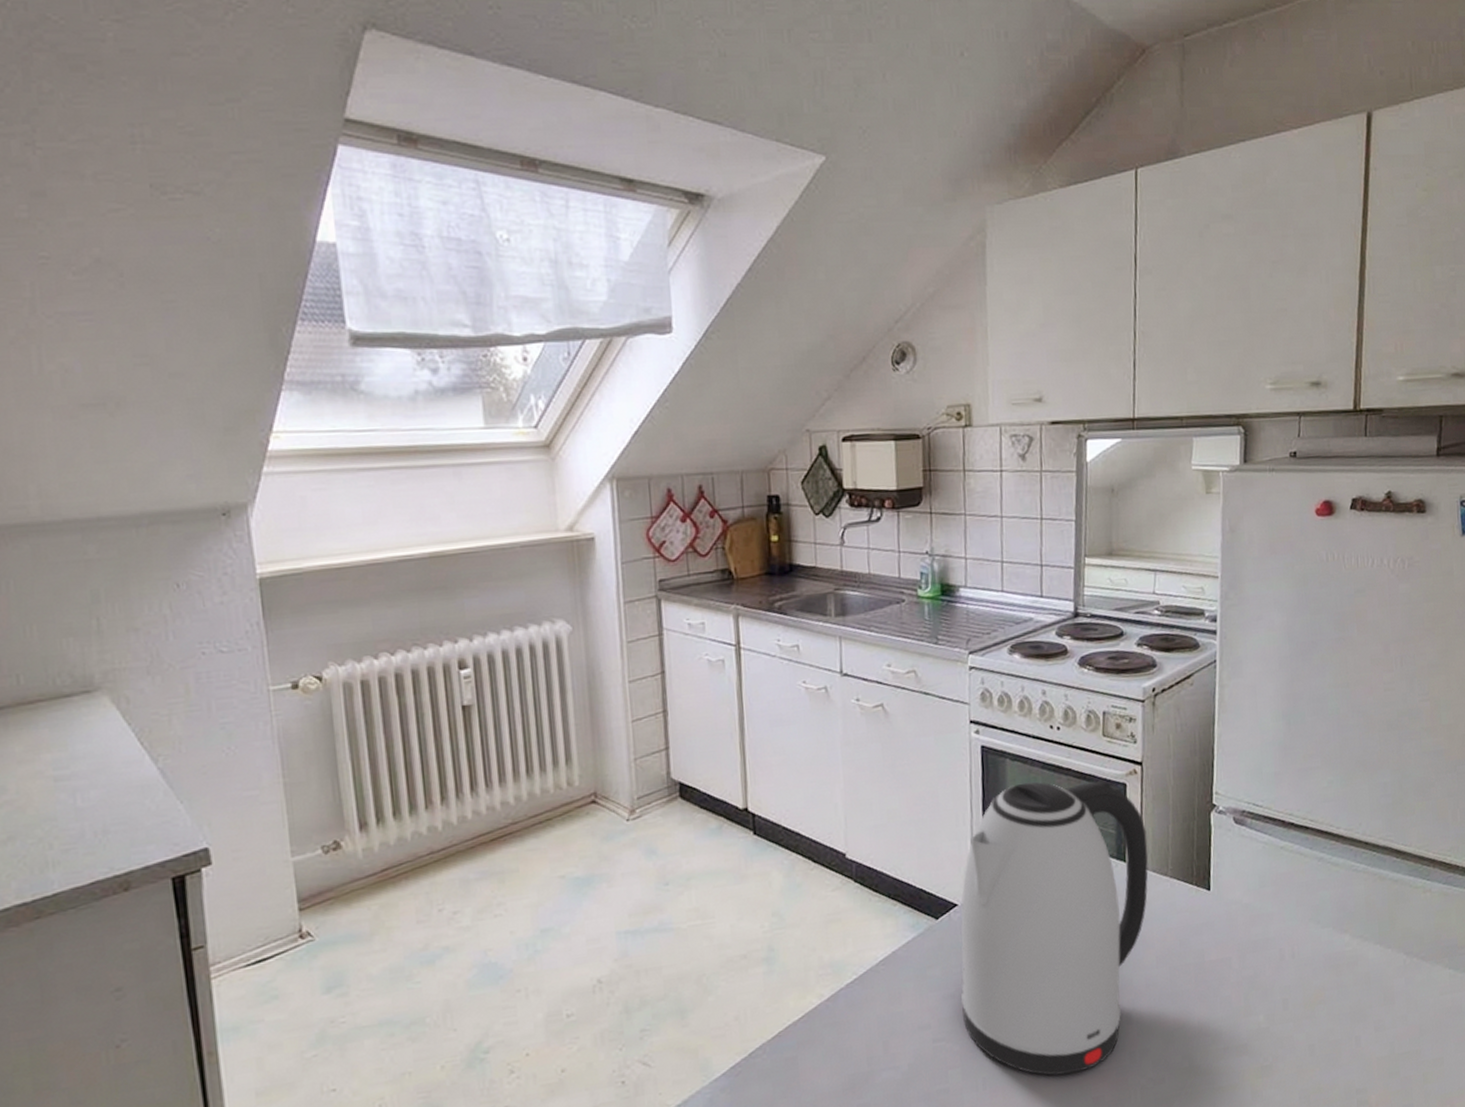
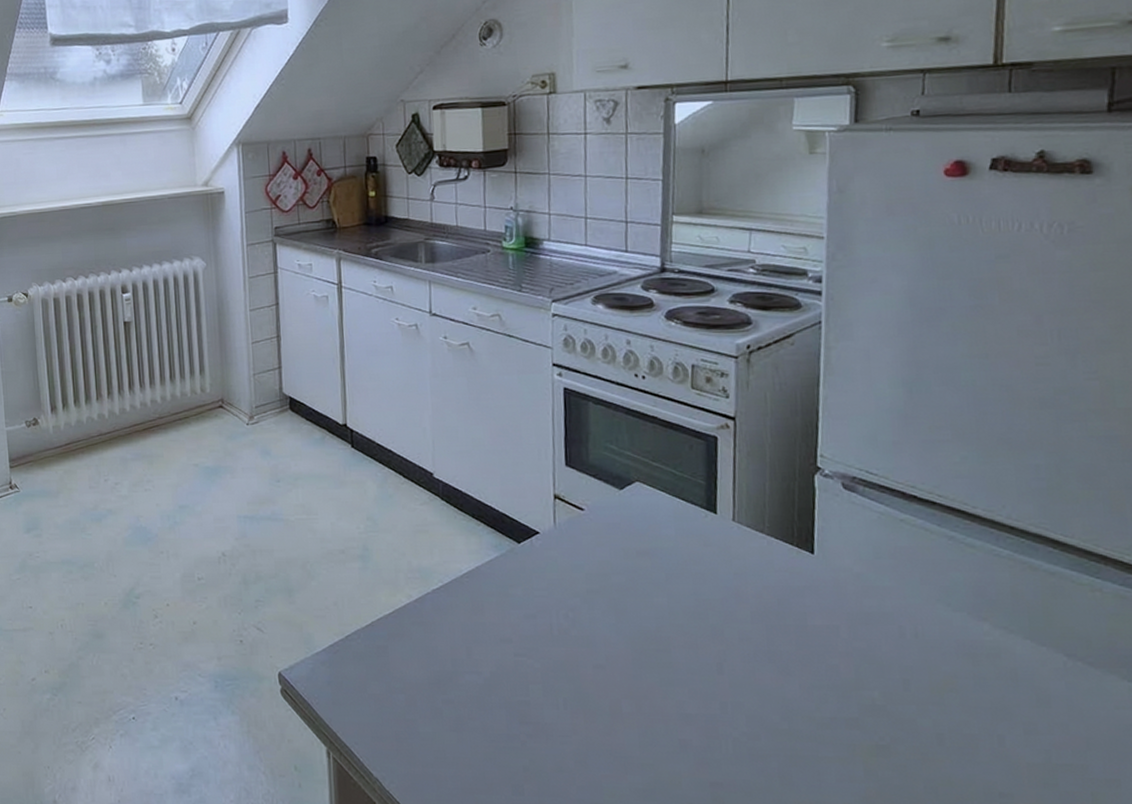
kettle: present [961,780,1148,1076] -> none [542,426,742,712]

